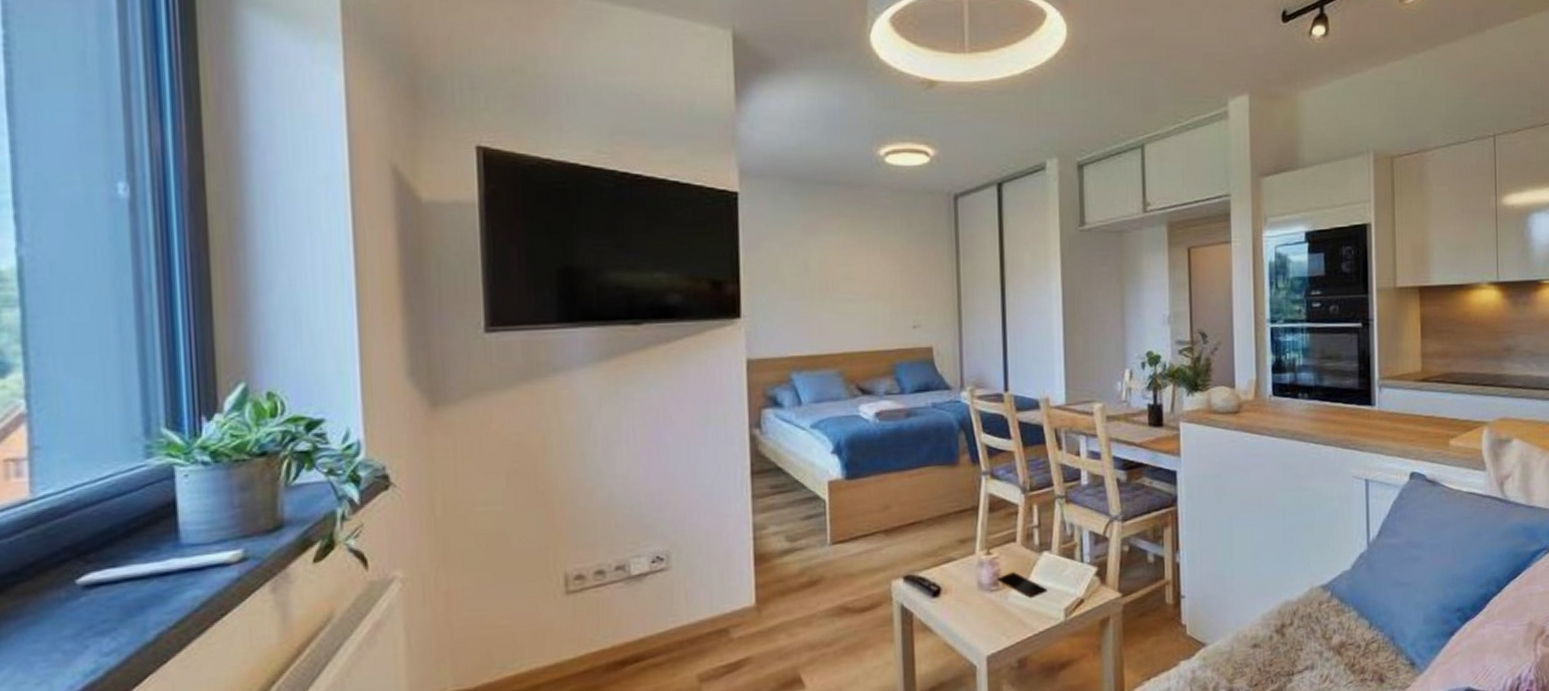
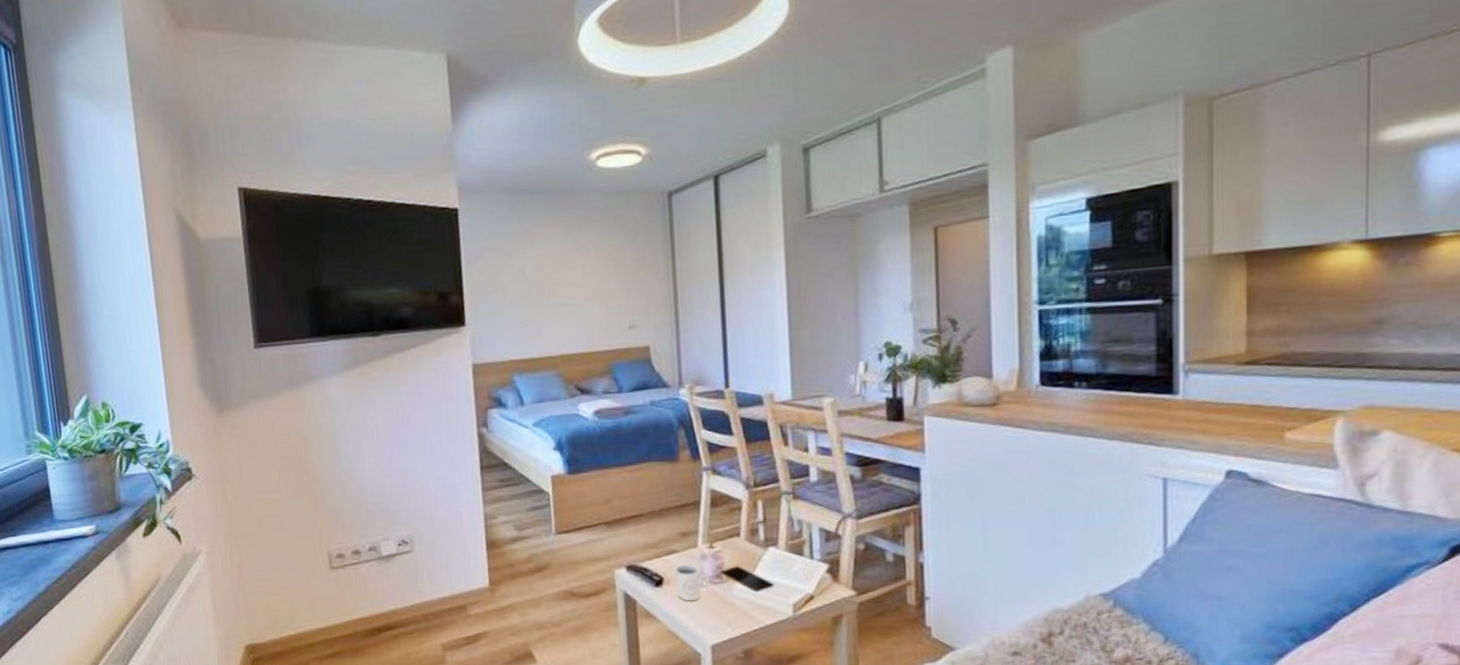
mug: none [953,572,987,612] -> present [675,564,710,602]

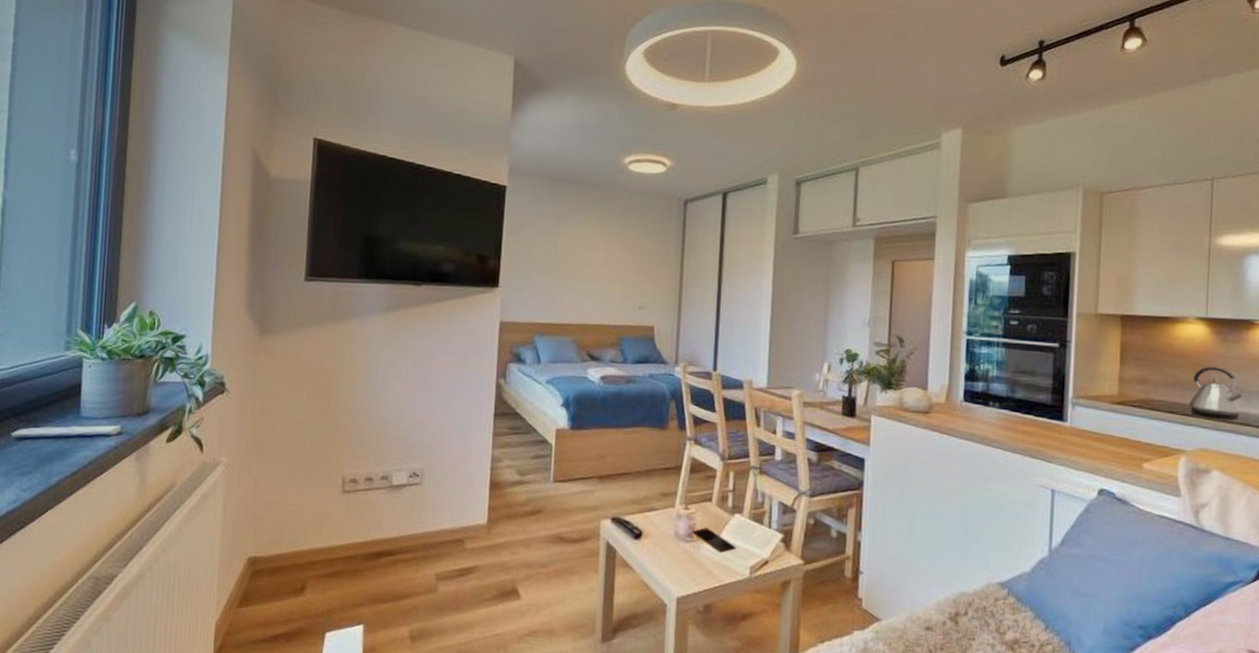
mug: present [675,564,710,602] -> none [652,521,682,556]
kettle: none [1346,300,1424,367] -> present [1189,367,1244,420]

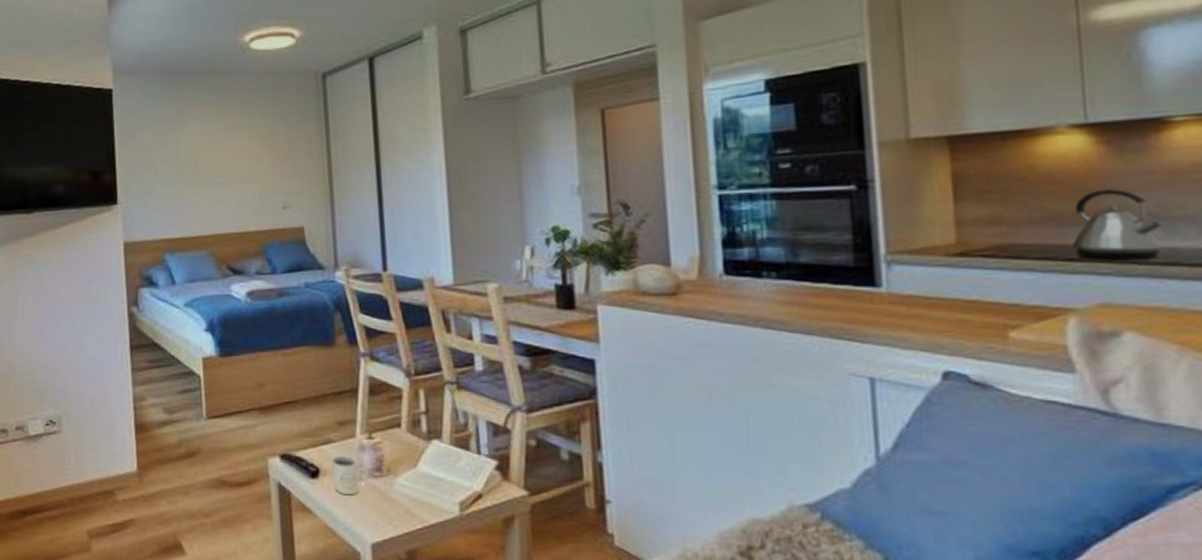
mug: none [652,521,682,556] -> present [332,455,370,496]
smartphone: present [692,528,736,554] -> none [380,459,439,489]

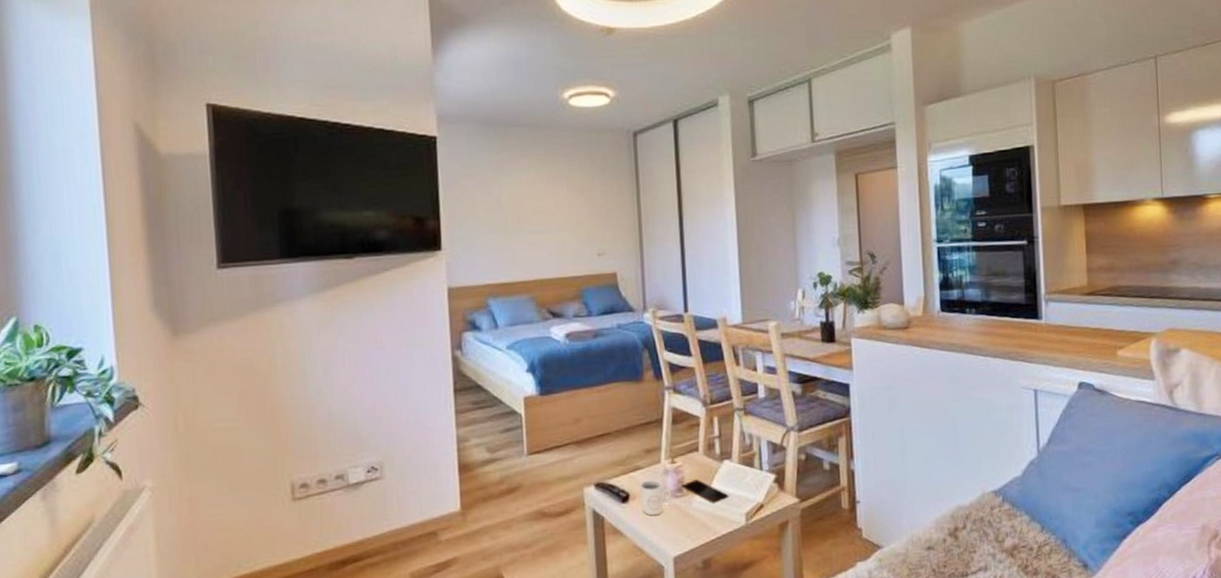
smartphone: none [380,459,439,489] -> present [681,479,729,504]
kettle: present [1073,189,1164,261] -> none [1154,246,1204,298]

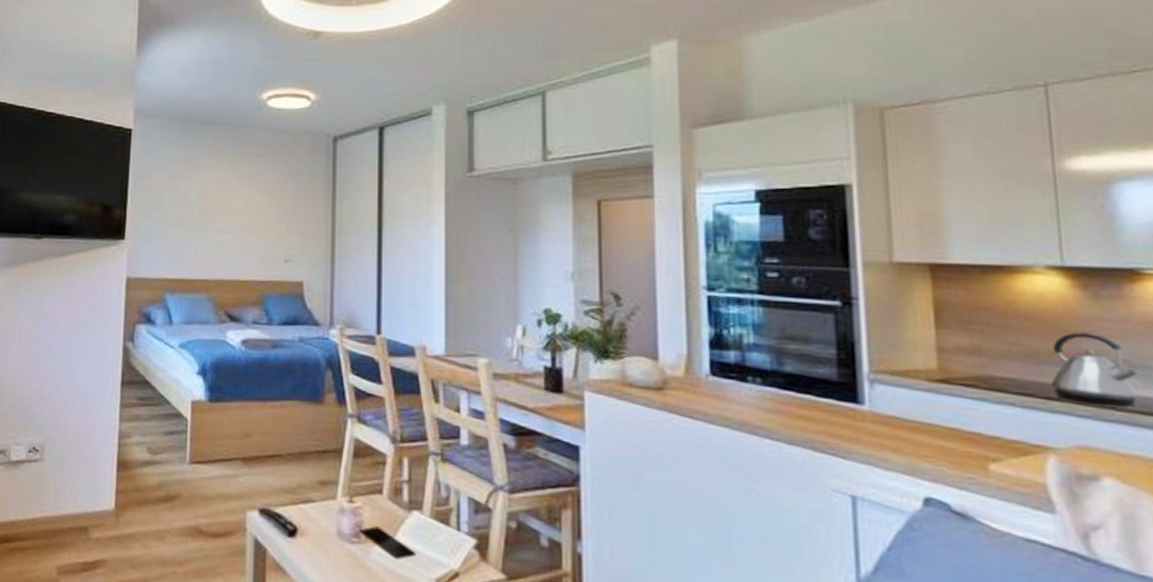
mug: present [640,479,672,516] -> none [310,516,347,560]
kettle: none [1154,246,1204,298] -> present [1051,332,1140,407]

